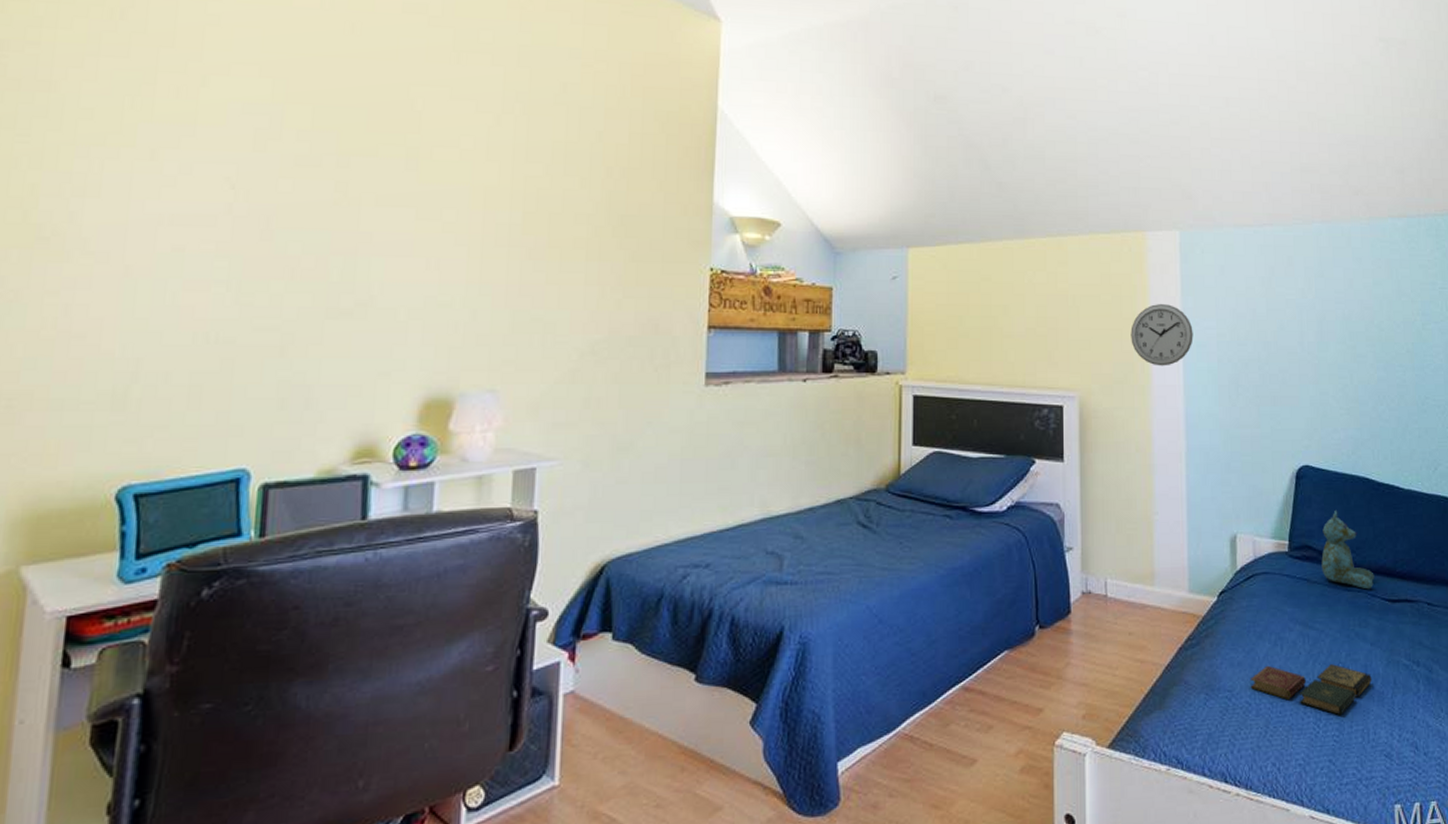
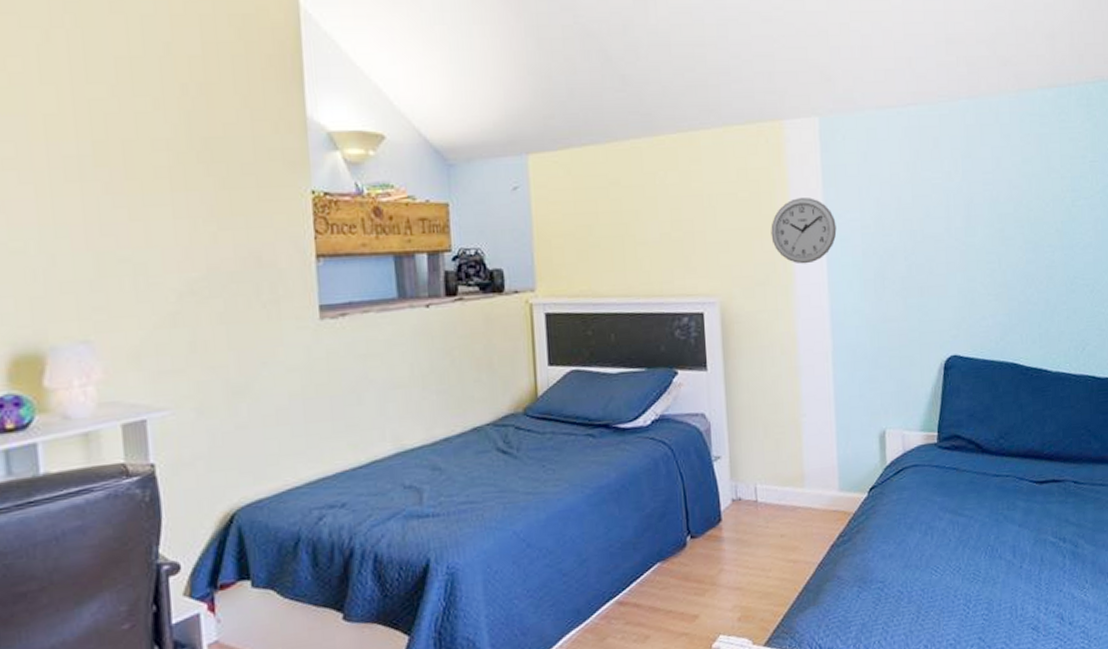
book: present [1250,664,1372,716] -> none [901,547,1020,596]
stuffed bear: present [1321,509,1375,590] -> none [970,397,1023,474]

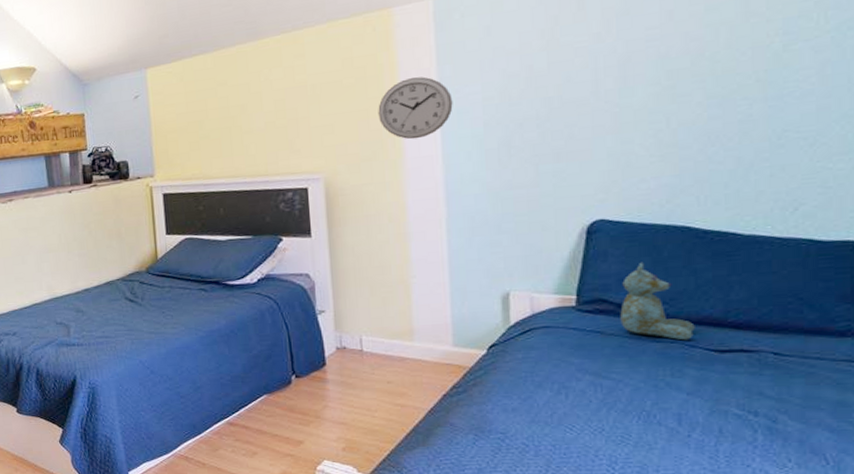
stuffed bear: none [970,397,1023,474] -> present [620,262,695,341]

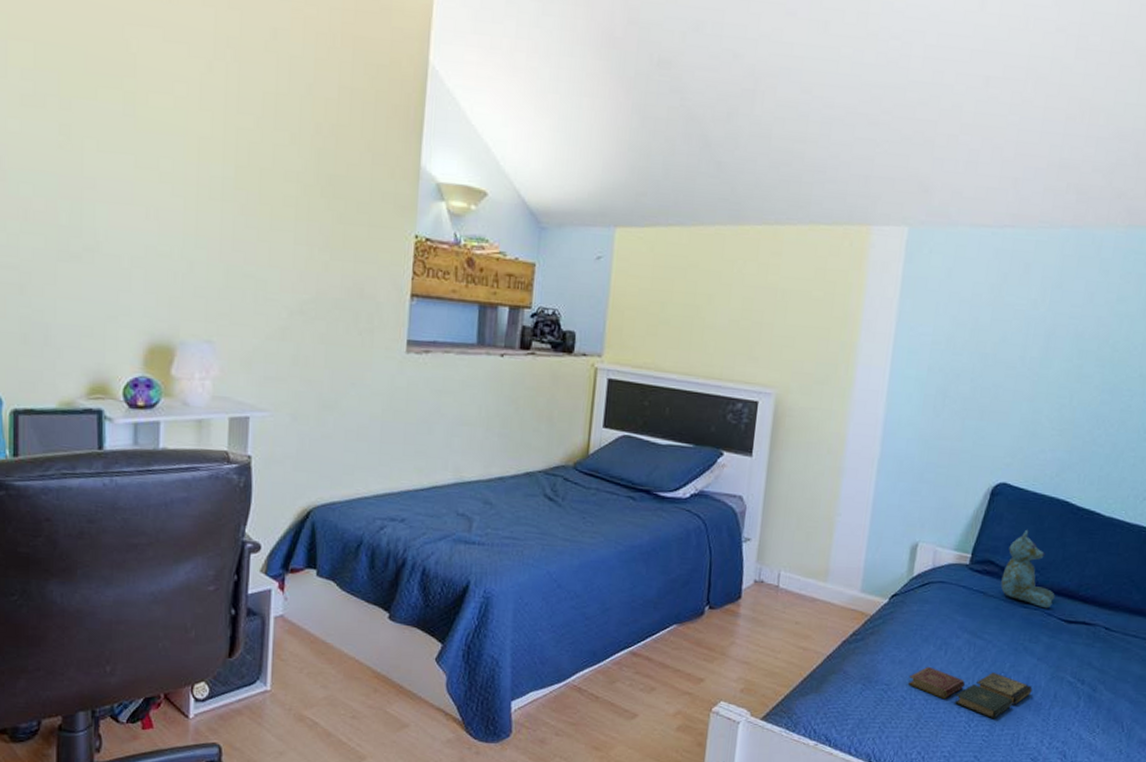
wall clock: present [378,76,453,140] -> none [838,304,907,371]
book: none [527,411,688,460] -> present [907,666,1033,719]

